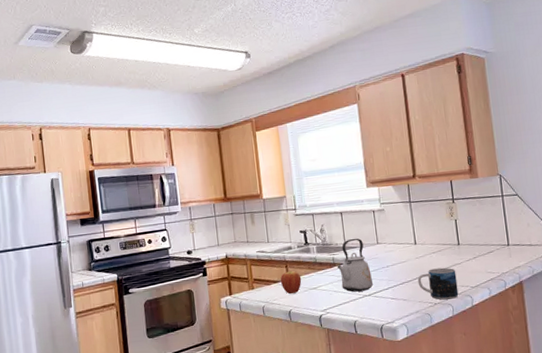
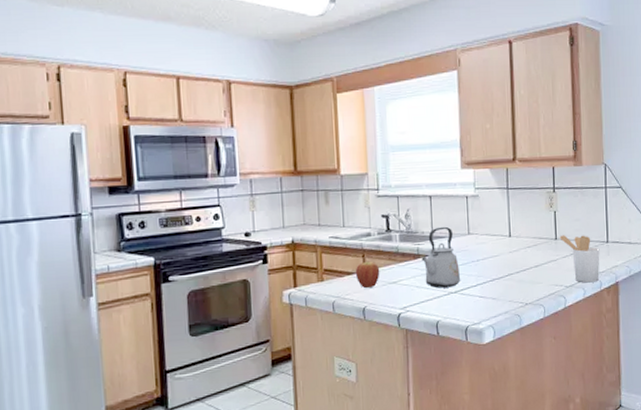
mug: present [417,267,459,300] -> none [509,264,552,300]
utensil holder: none [462,240,503,283] -> present [559,235,600,283]

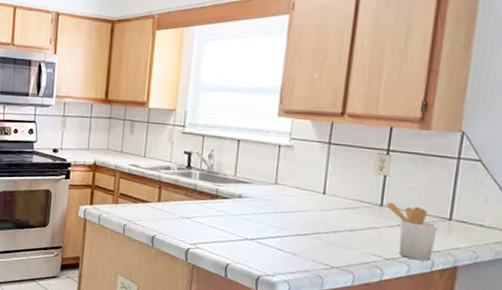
fruit: present [355,261,380,288] -> none [149,192,175,218]
kettle: present [421,226,461,288] -> none [219,172,260,234]

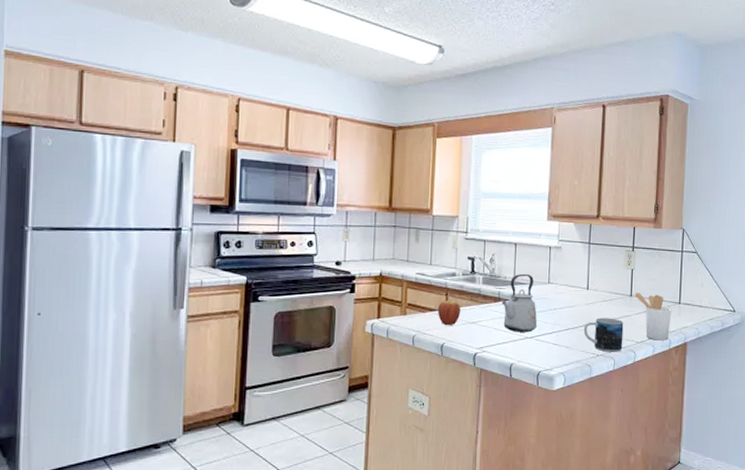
fruit: none [149,192,175,218] -> present [437,299,461,325]
kettle: none [219,172,260,234] -> present [502,273,538,332]
mug: none [315,226,369,267] -> present [583,318,624,352]

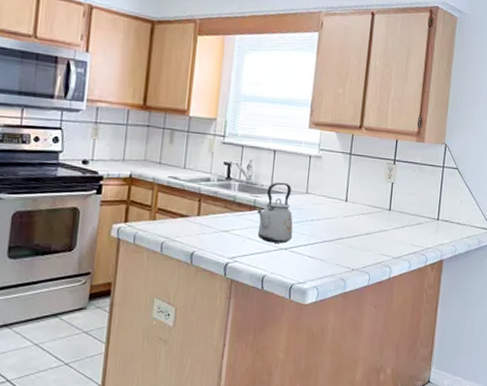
fruit: present [437,299,461,325] -> none [188,206,214,233]
mug: present [583,318,624,352] -> none [339,231,381,267]
utensil holder: present [634,293,672,341] -> none [393,207,430,257]

